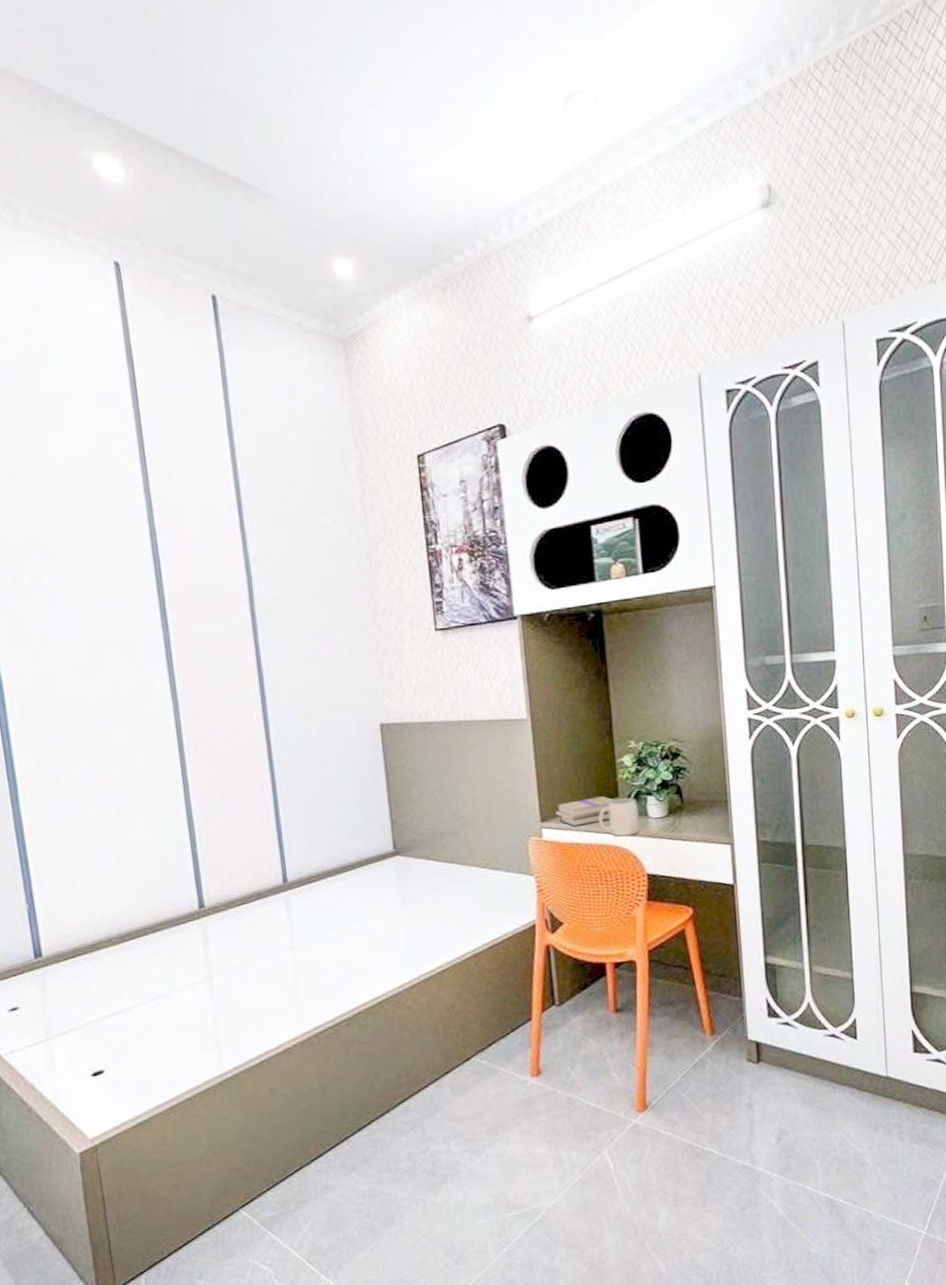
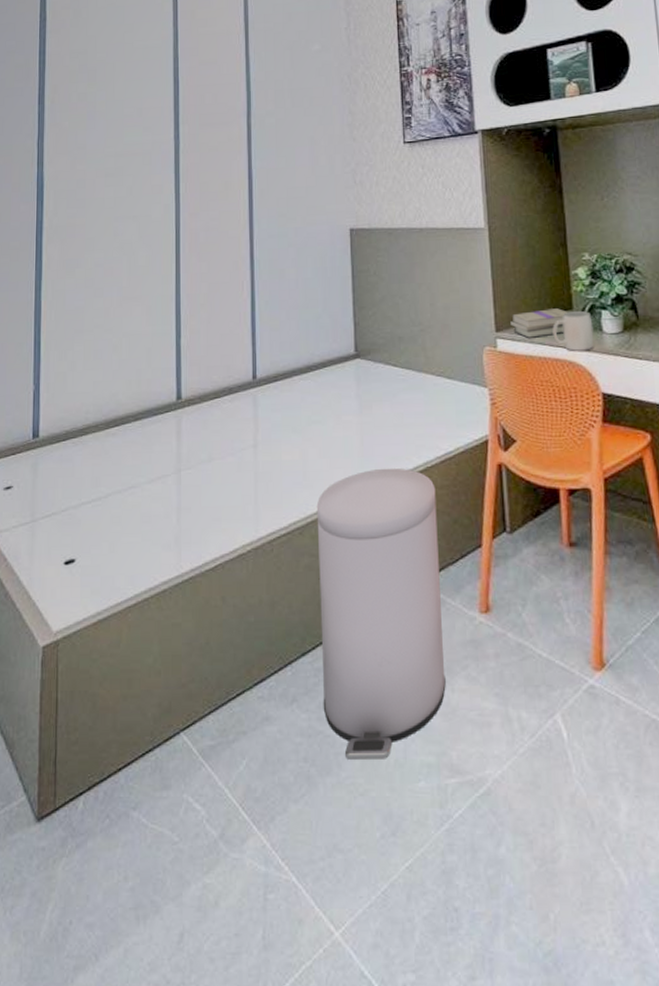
pedal bin: none [362,956,501,1211] -> present [316,468,446,759]

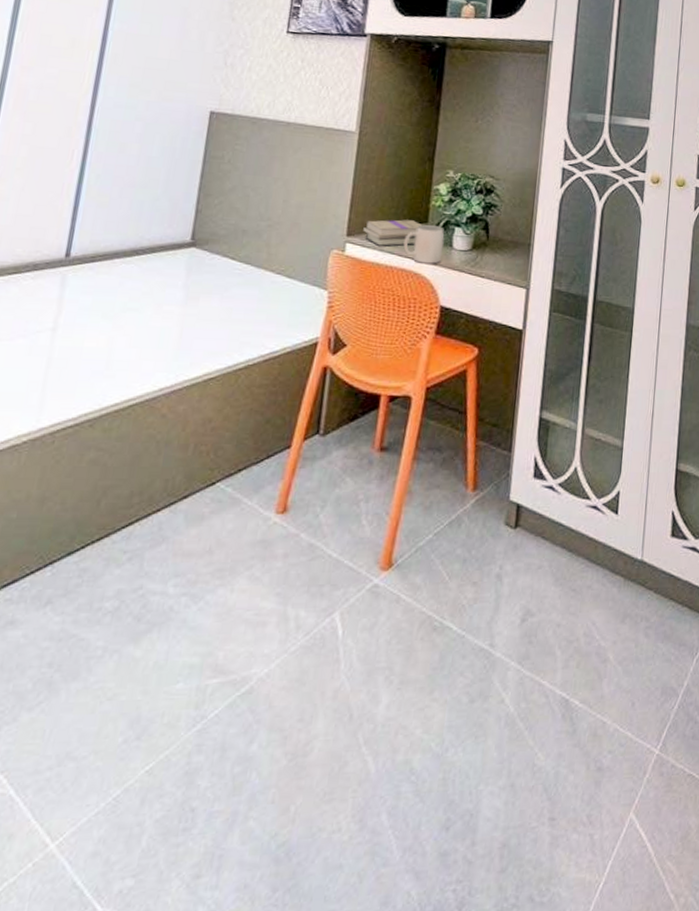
pedal bin: present [316,468,446,759] -> none [81,363,253,663]

